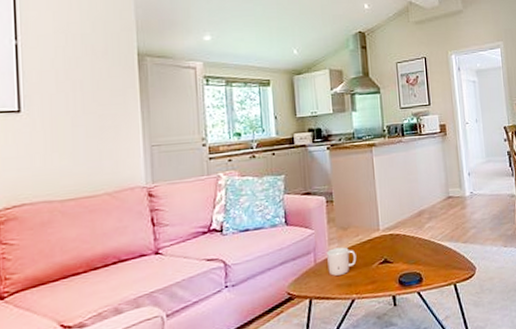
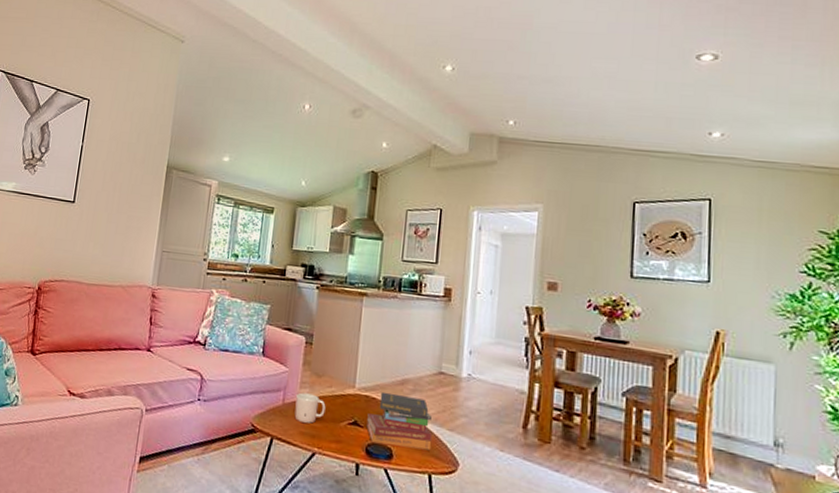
books: none [395,223,453,274] -> present [366,391,433,451]

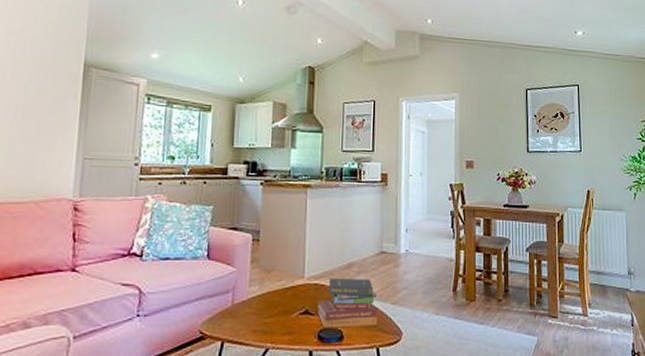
mug: present [294,392,326,424] -> none [245,290,277,322]

